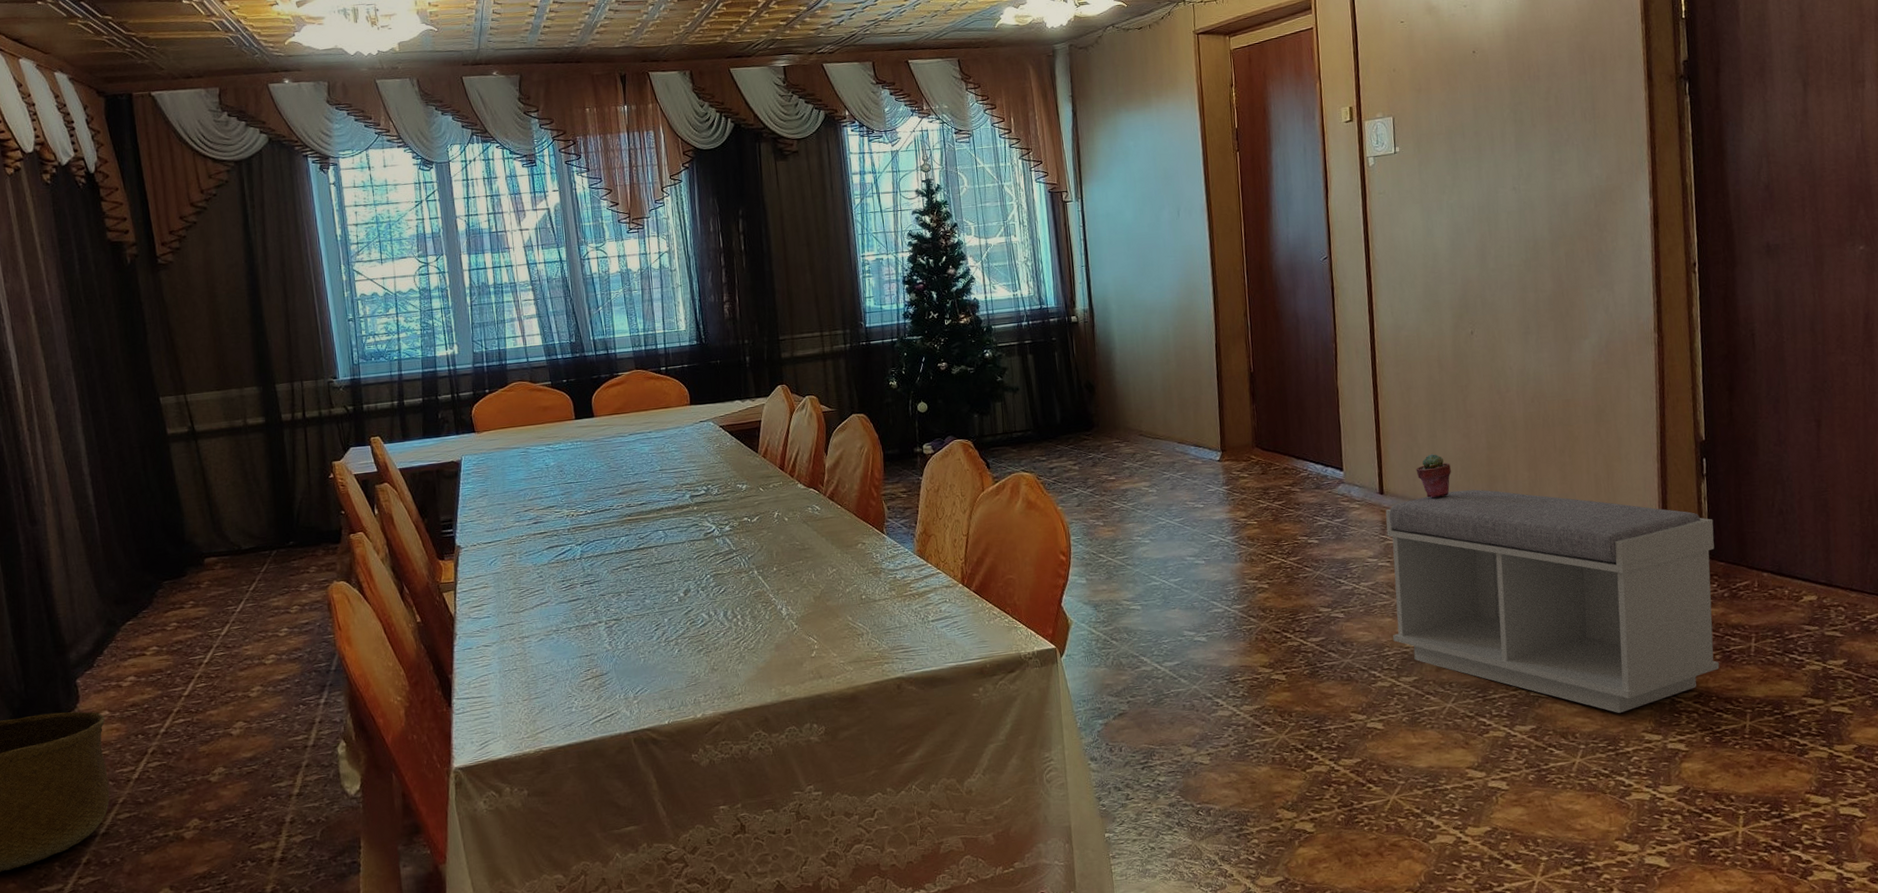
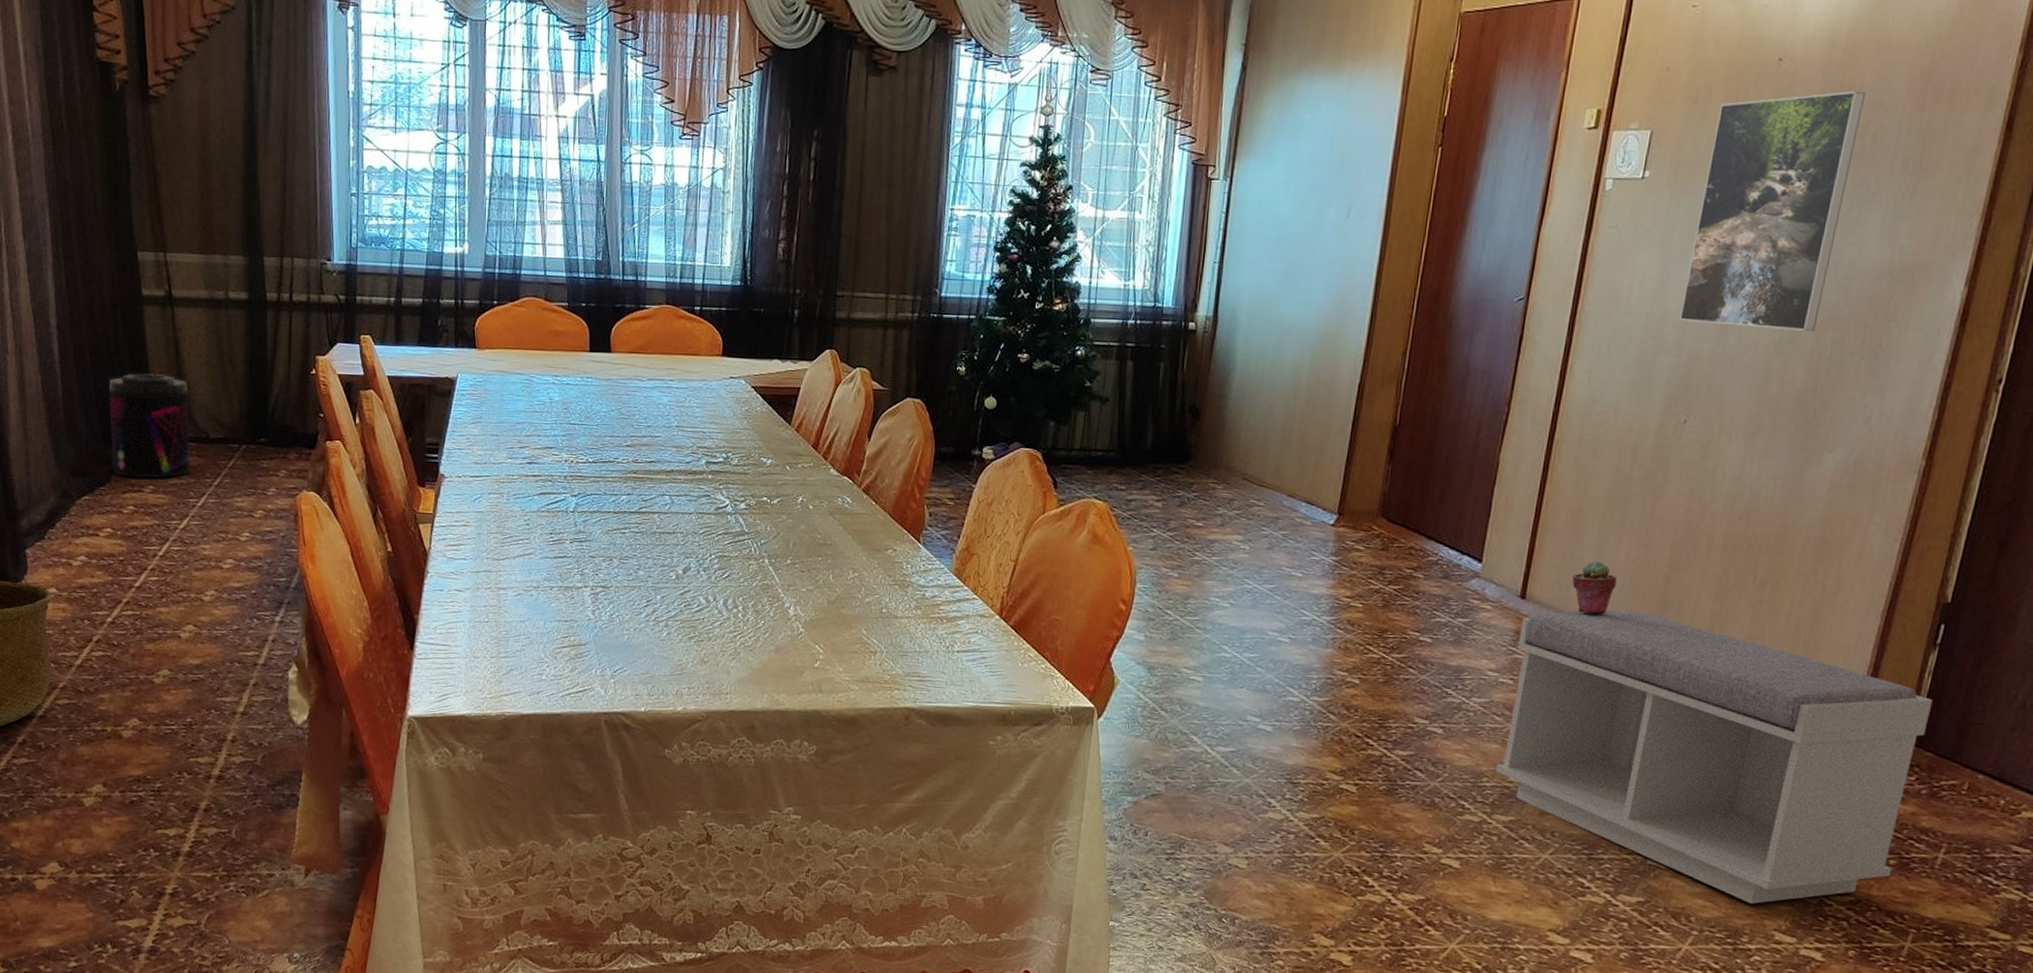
supplement container: none [143,500,227,598] -> present [108,373,190,479]
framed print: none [1439,66,1551,256] -> present [1678,90,1867,332]

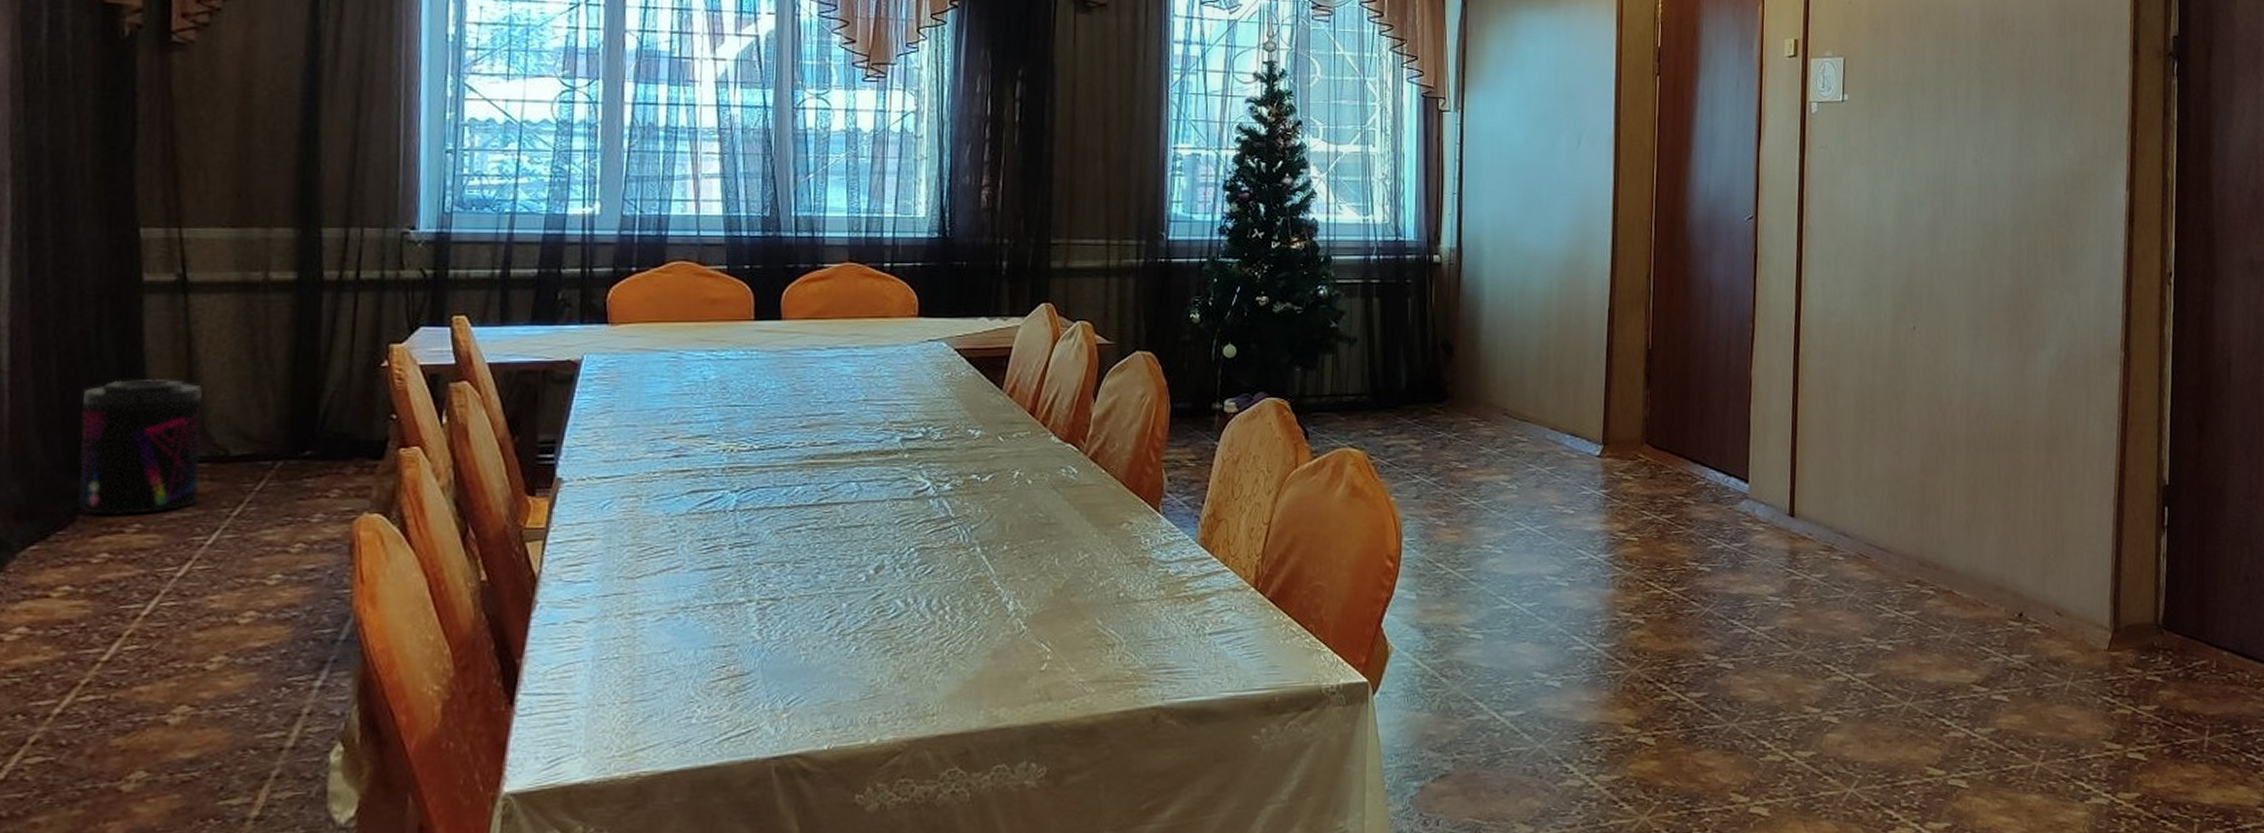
bench: present [1496,609,1933,905] -> none [1791,520,2172,815]
potted succulent: present [1572,560,1617,615] -> none [1835,471,1877,527]
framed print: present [1678,90,1867,332] -> none [1893,20,2018,238]

